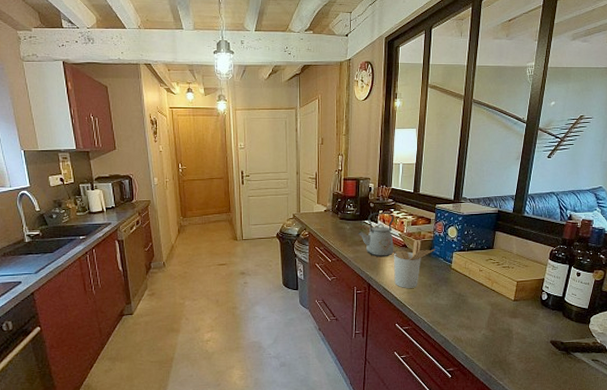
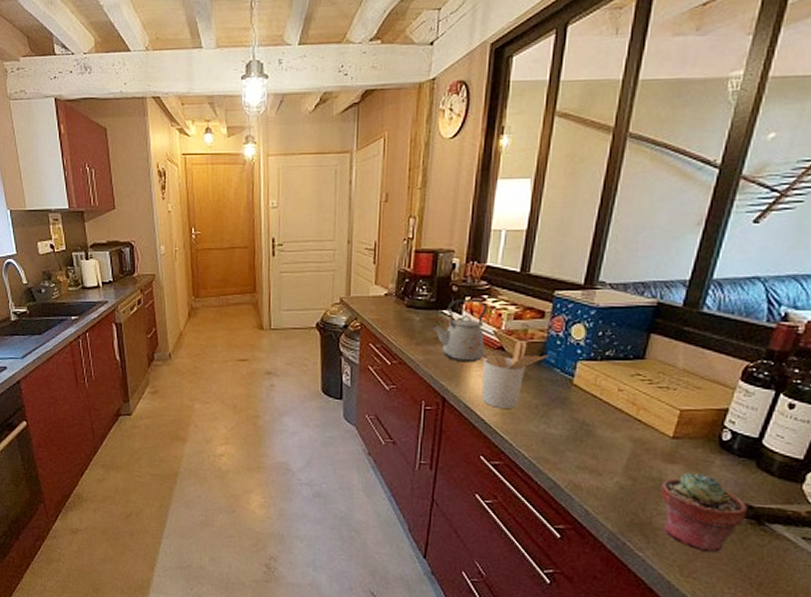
potted succulent: none [510,323,560,376] -> present [660,472,747,554]

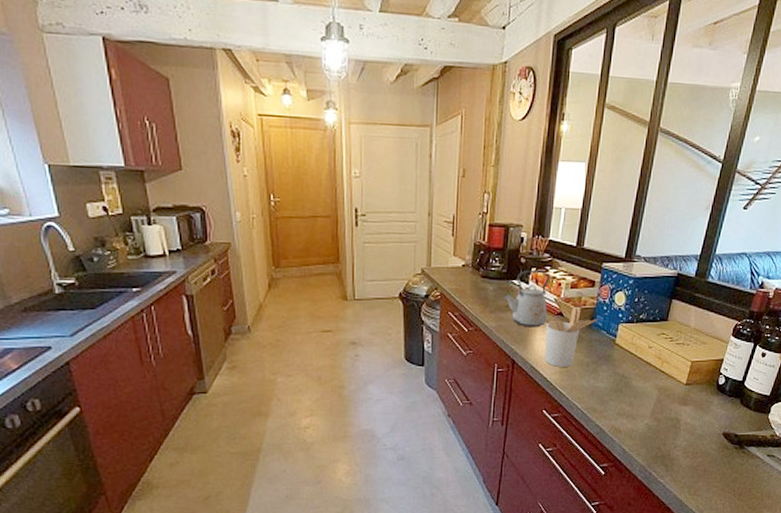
potted succulent: present [660,472,747,554] -> none [676,412,733,474]

